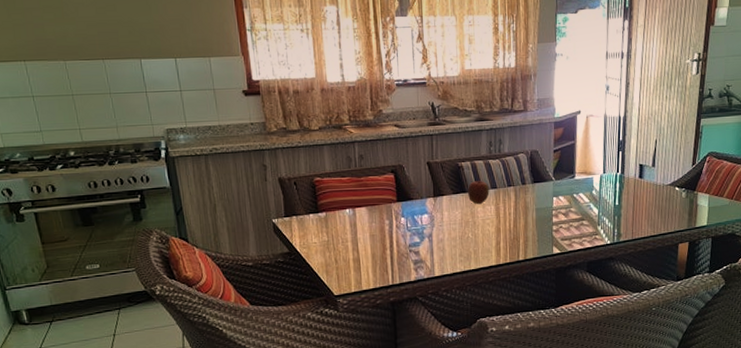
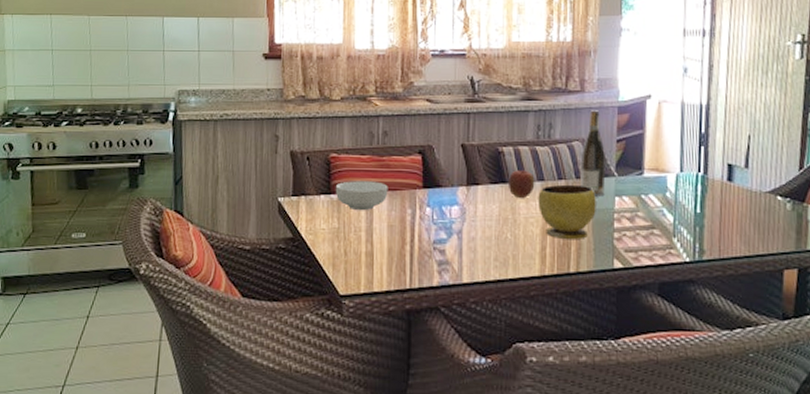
cereal bowl: none [321,199,368,225] -> present [335,181,388,211]
bowl: none [492,189,539,234] -> present [538,184,596,239]
wine bottle: none [525,126,546,198] -> present [580,110,606,197]

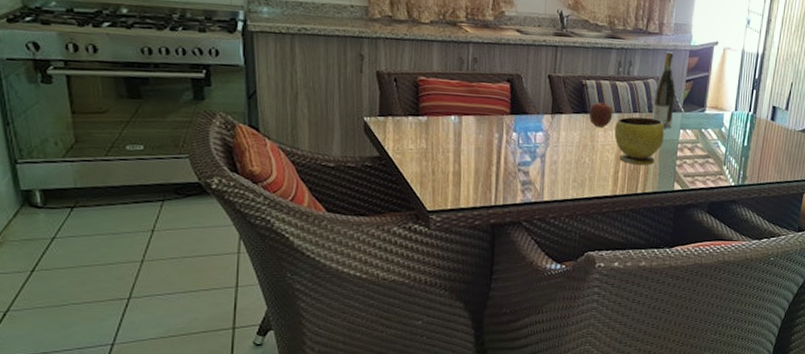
cereal bowl: present [335,181,388,211] -> none [423,104,477,134]

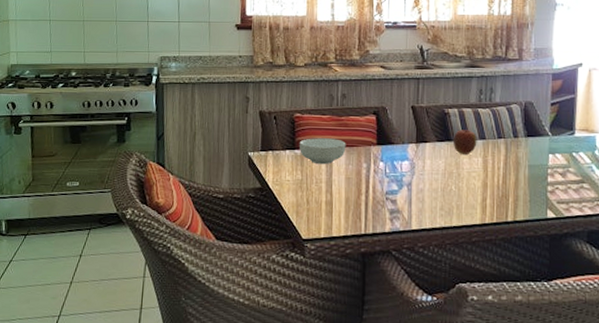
cereal bowl: none [423,104,477,134] -> present [299,138,346,165]
bowl: present [614,117,664,165] -> none [480,142,532,192]
wine bottle: present [652,52,675,129] -> none [518,76,541,154]

